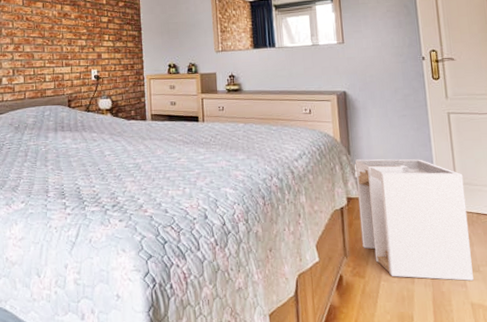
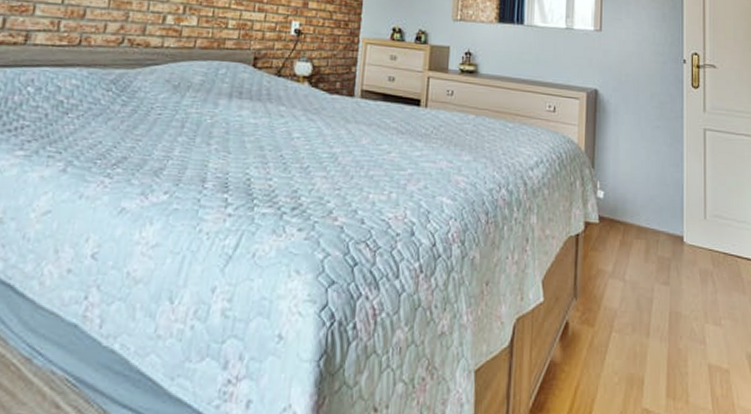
laundry hamper: present [355,159,474,281] -> none [596,174,714,336]

